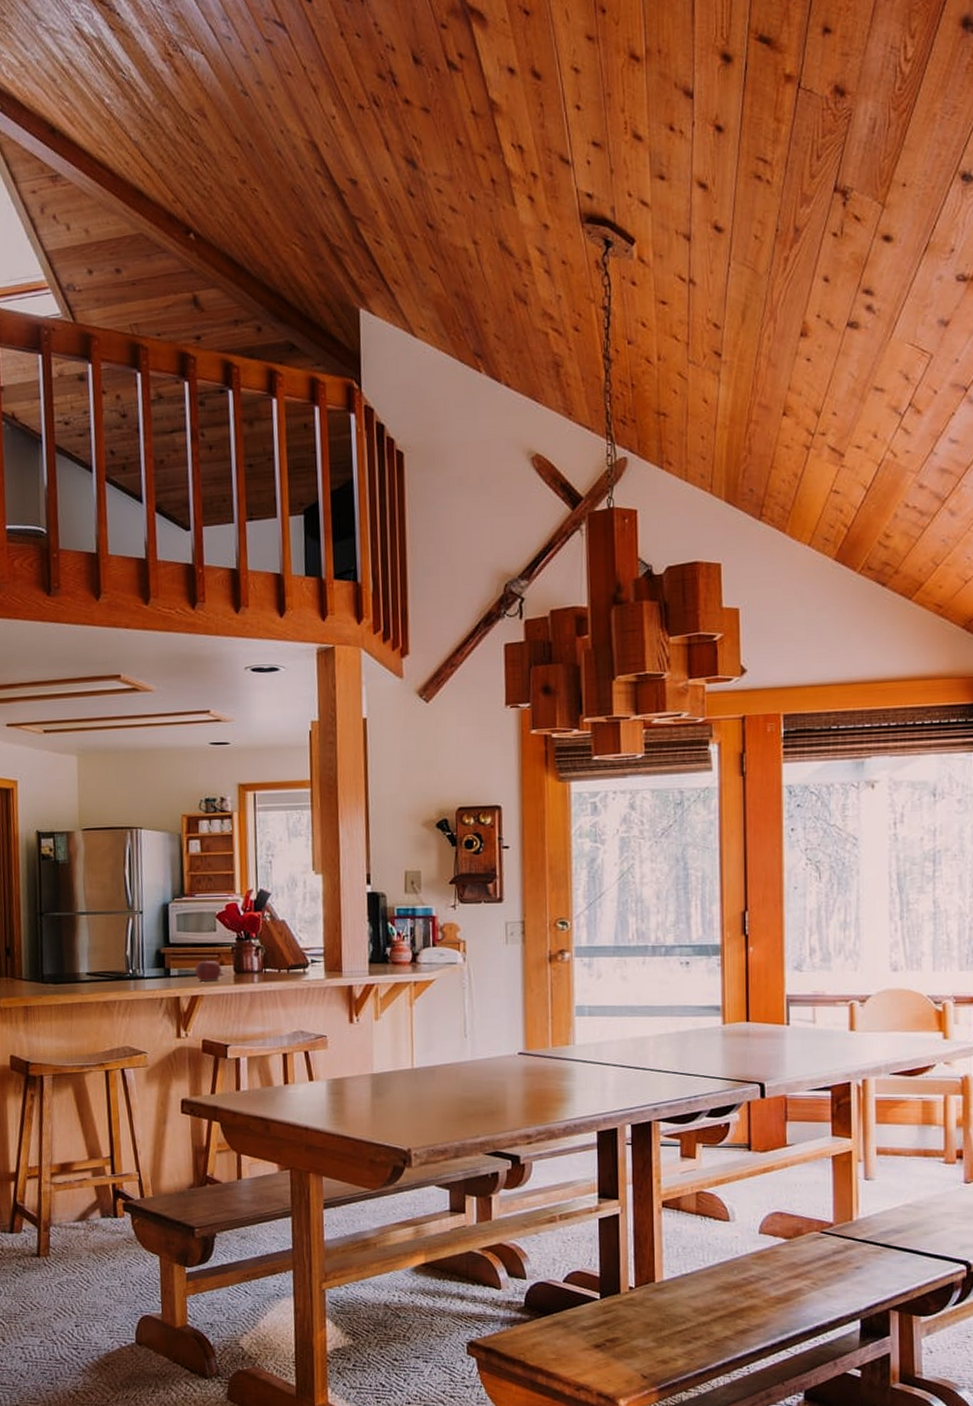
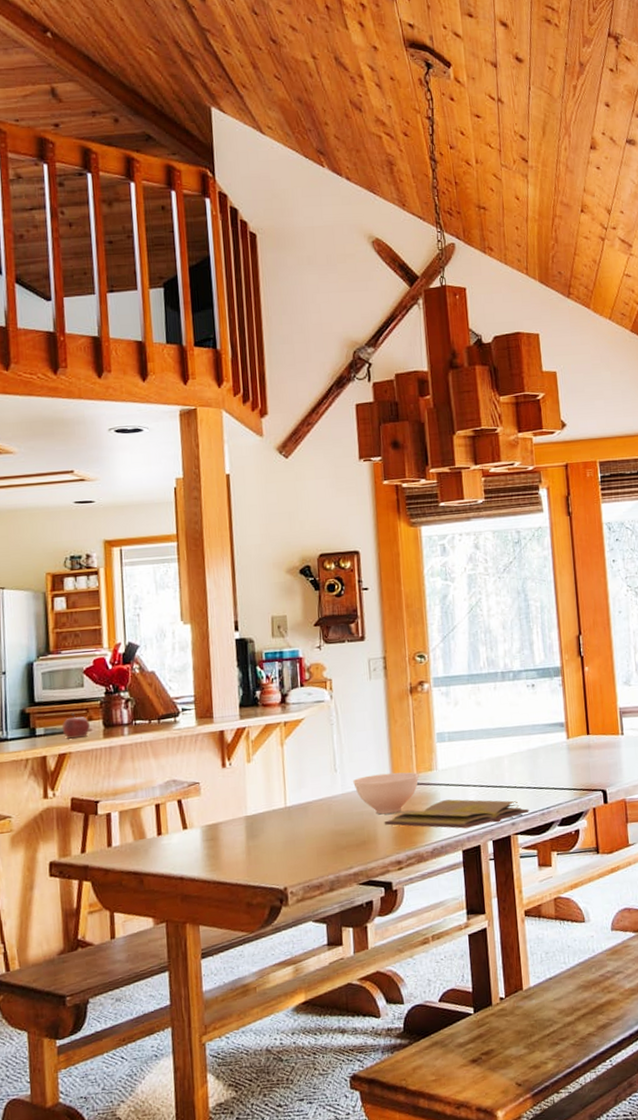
bowl: none [483,1043,555,1086] -> present [353,772,419,815]
diary: none [514,1077,674,1109] -> present [384,799,529,829]

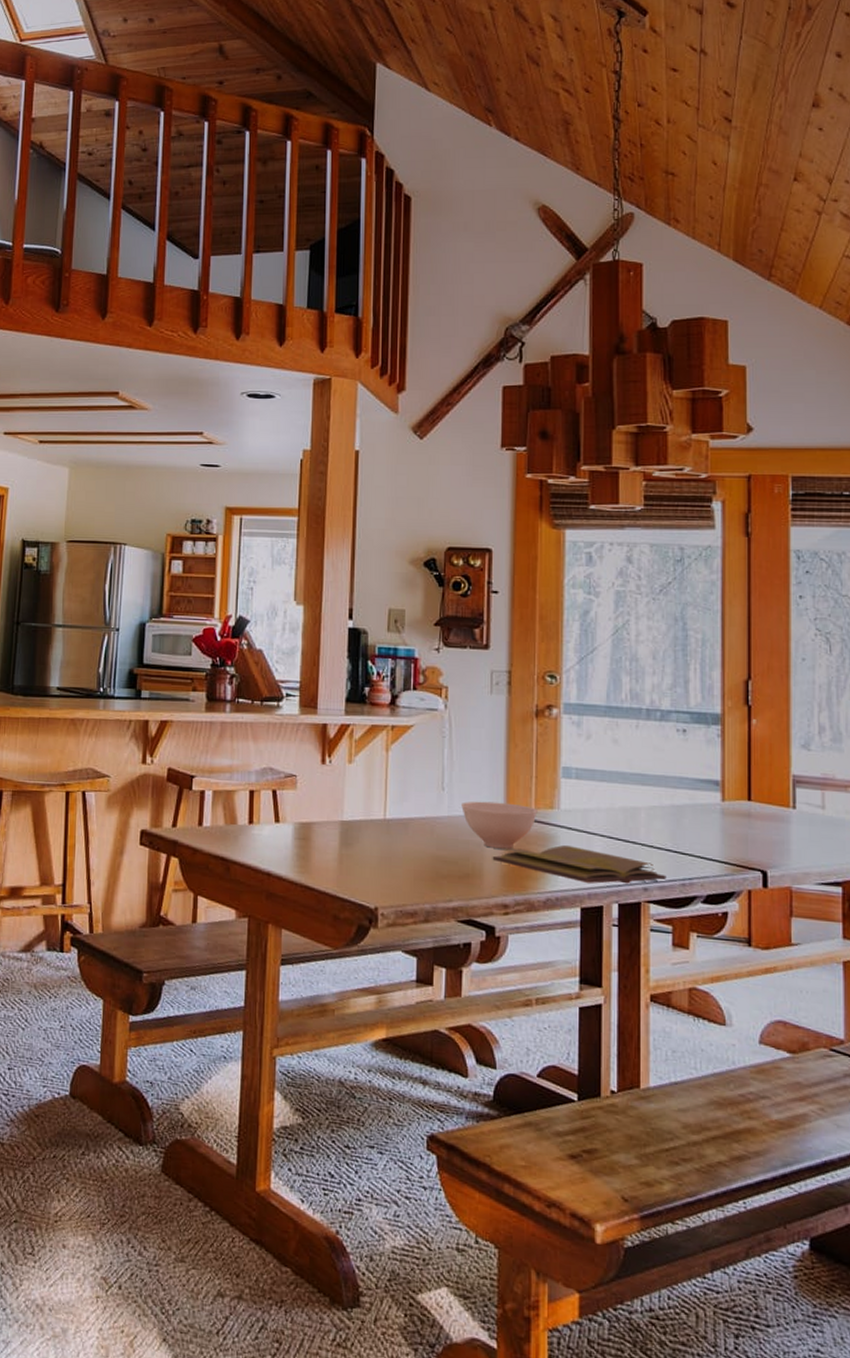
fruit: present [62,713,90,739] -> none [166,680,193,707]

